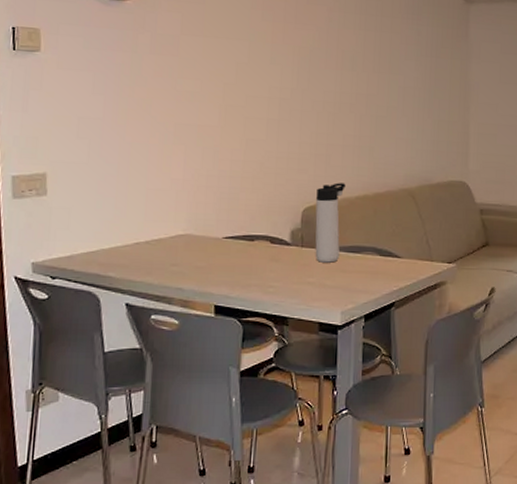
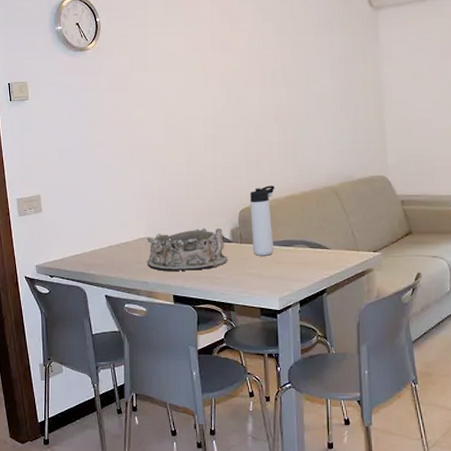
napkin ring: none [184,226,285,277] -> present [147,227,228,271]

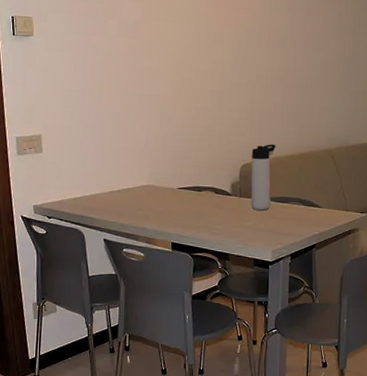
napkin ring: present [147,227,228,271] -> none [148,179,227,220]

